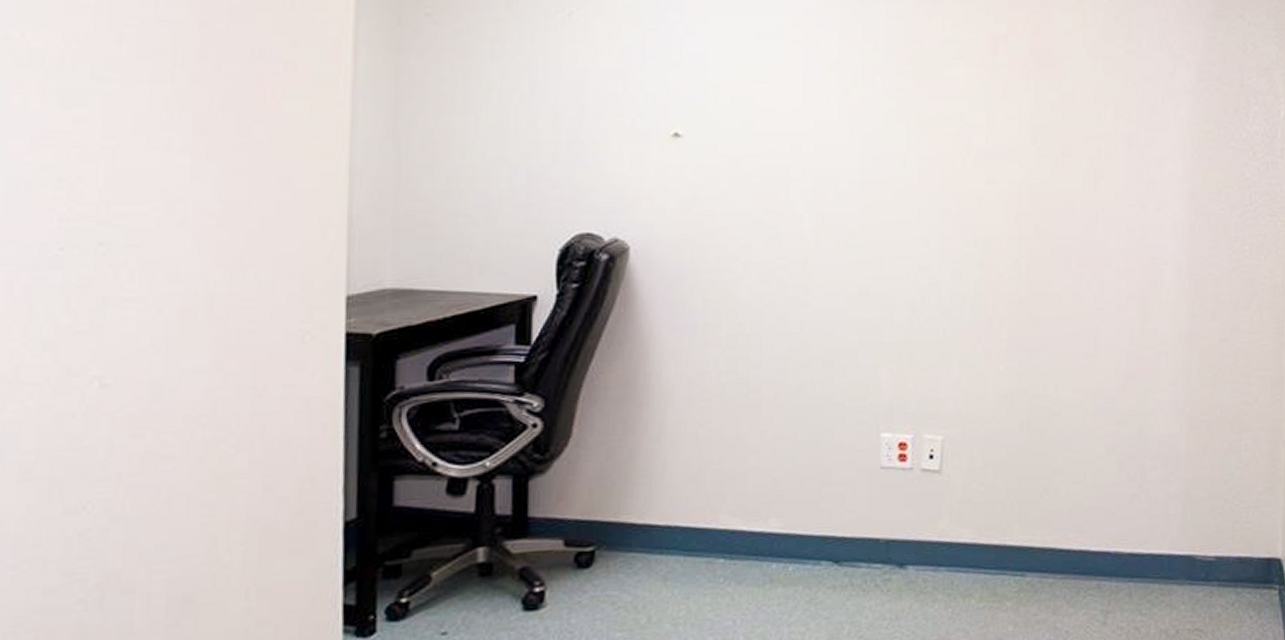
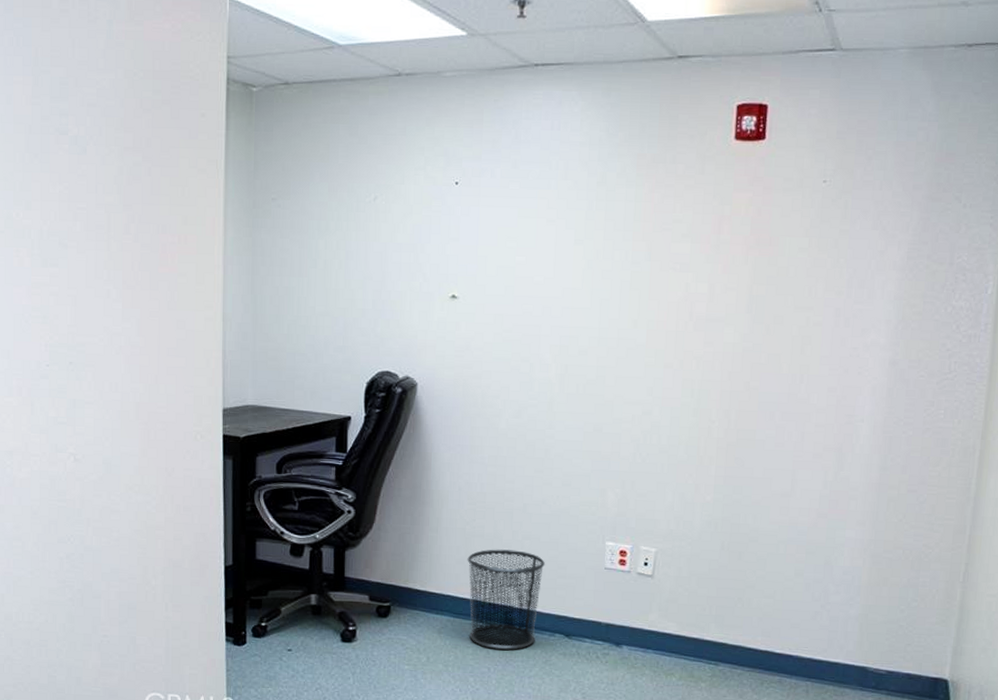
waste bin: none [701,455,804,593] -> present [467,549,545,650]

